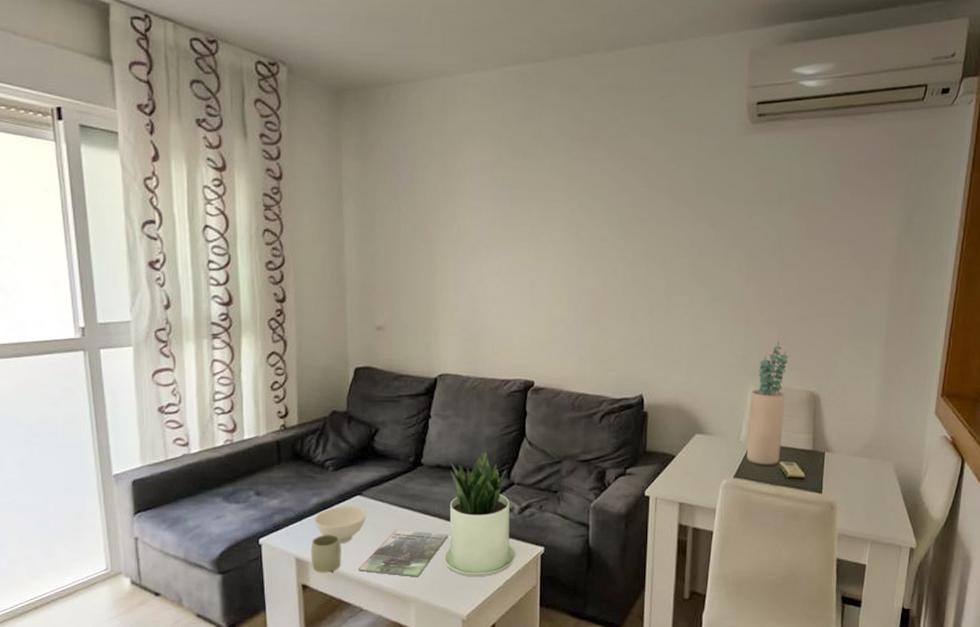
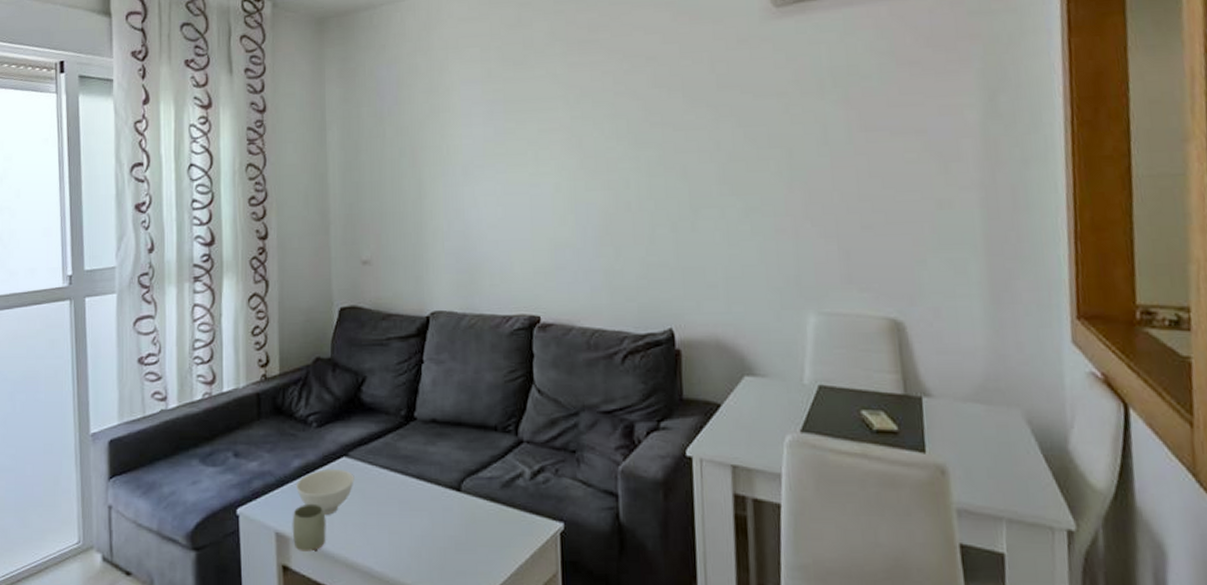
magazine: present [358,529,448,577] -> none [345,498,448,559]
planter: present [444,452,517,577] -> none [443,402,530,561]
vase: present [746,342,788,468] -> none [811,257,861,419]

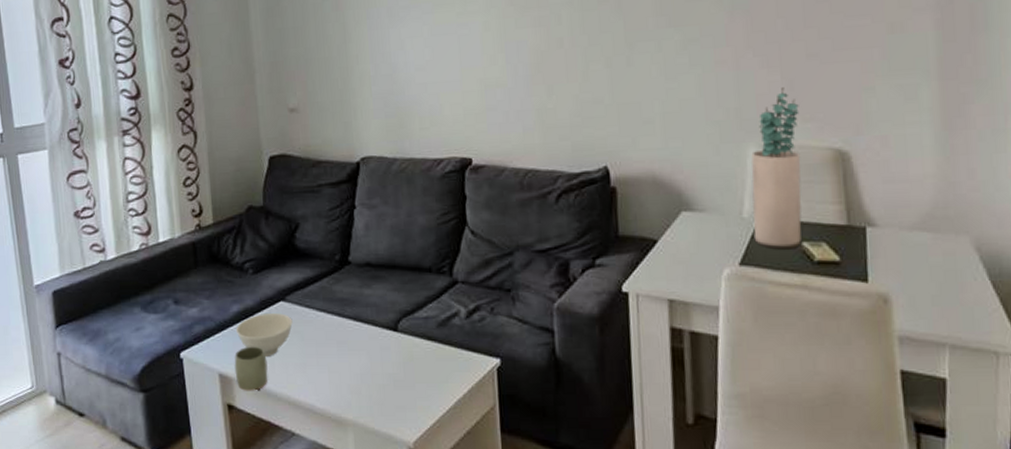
vase: none [811,257,861,419] -> present [751,87,802,251]

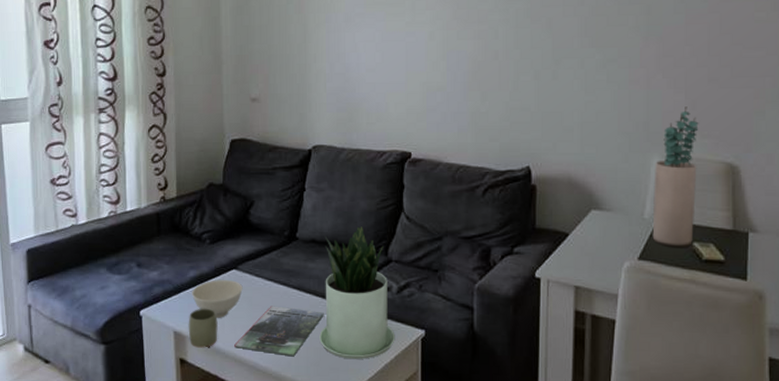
magazine: none [287,339,385,396] -> present [234,306,324,357]
planter: none [380,245,468,396] -> present [319,226,395,360]

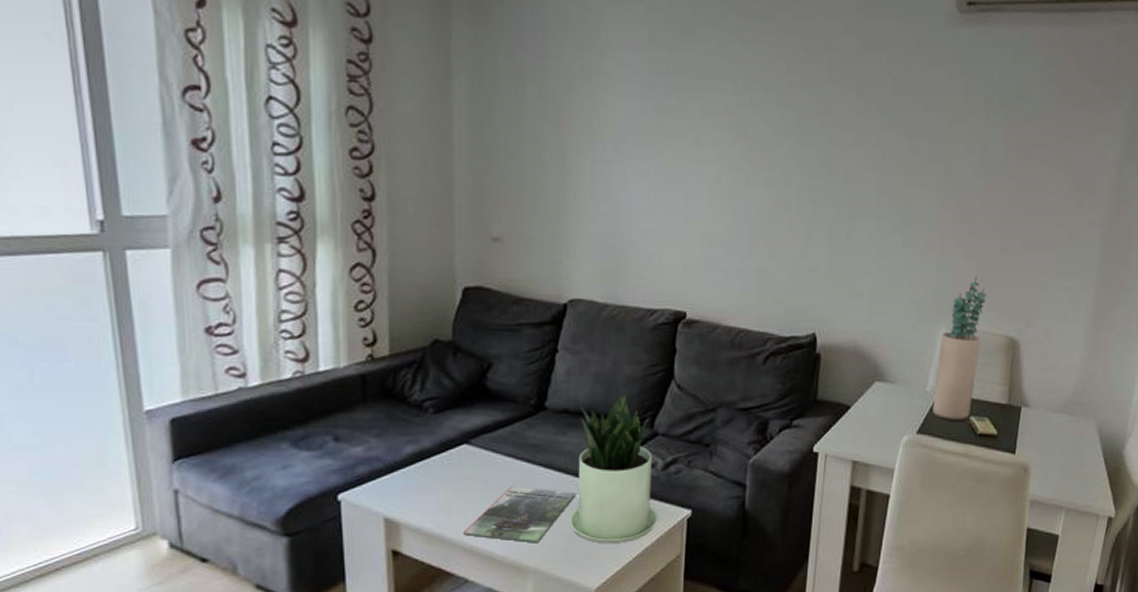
mug: present [188,308,218,348] -> none [403,490,443,537]
bowl: present [192,280,243,318] -> none [409,456,476,501]

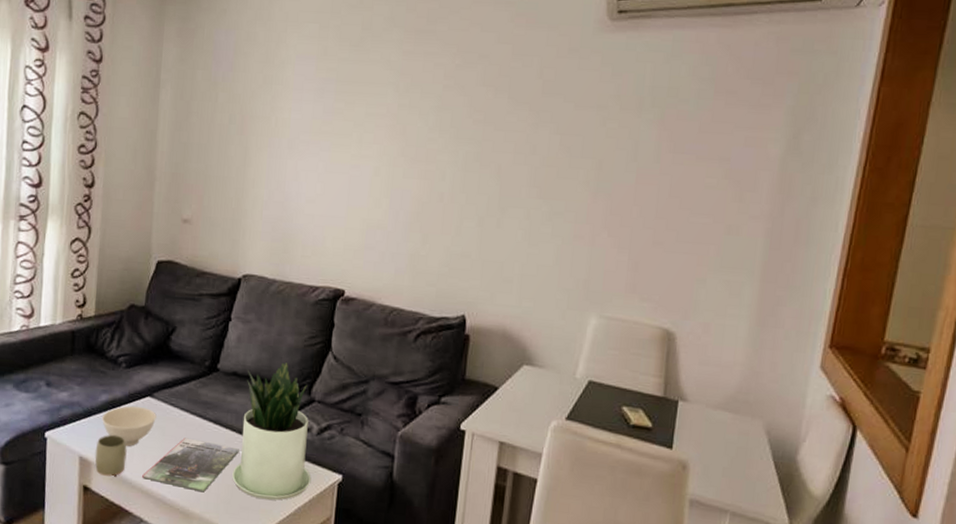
mug: none [403,490,443,537] -> present [94,434,127,477]
bowl: none [409,456,476,501] -> present [102,406,157,447]
vase: present [932,277,987,423] -> none [582,267,640,413]

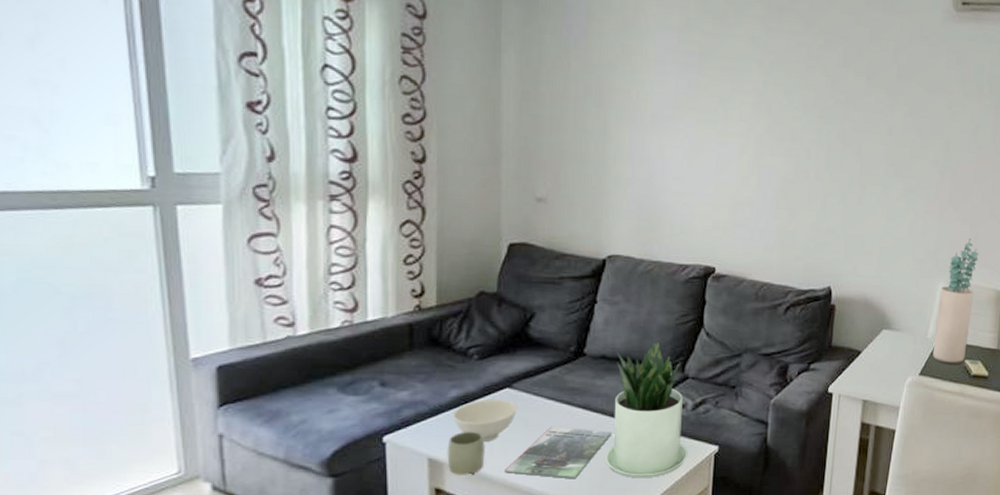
vase: none [582,267,640,413] -> present [932,238,979,366]

